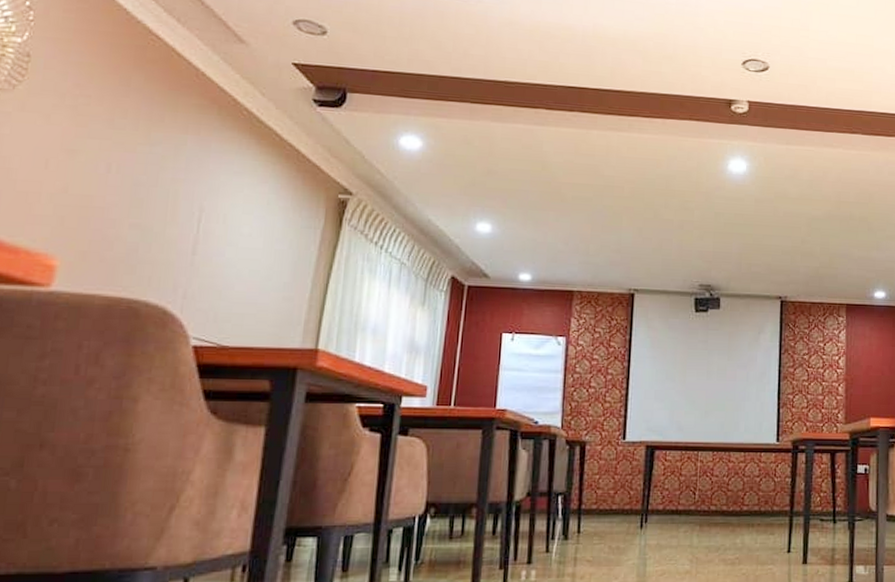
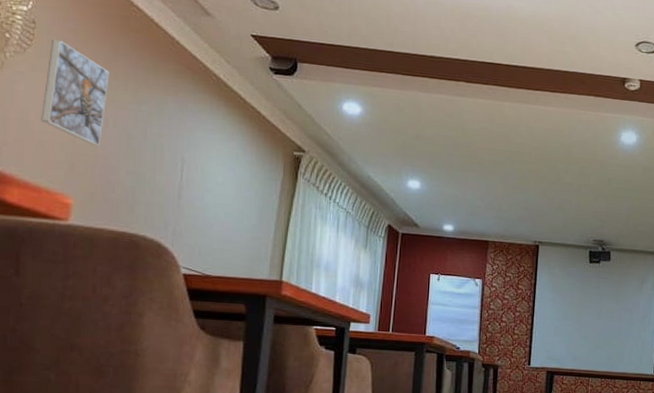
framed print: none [27,74,117,195] -> present [41,39,110,146]

